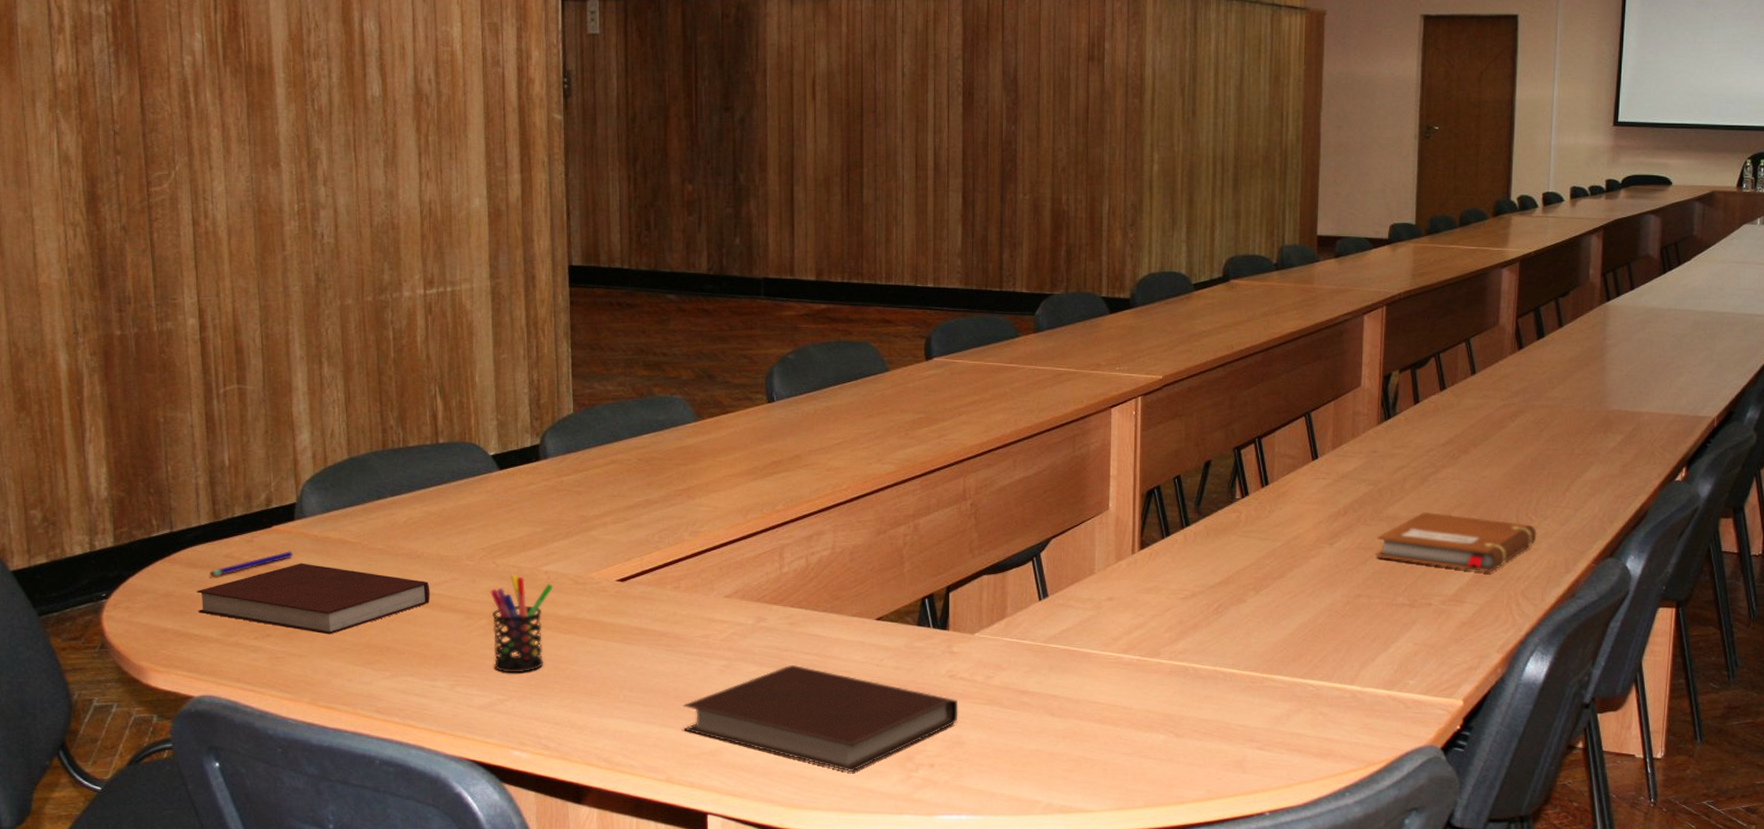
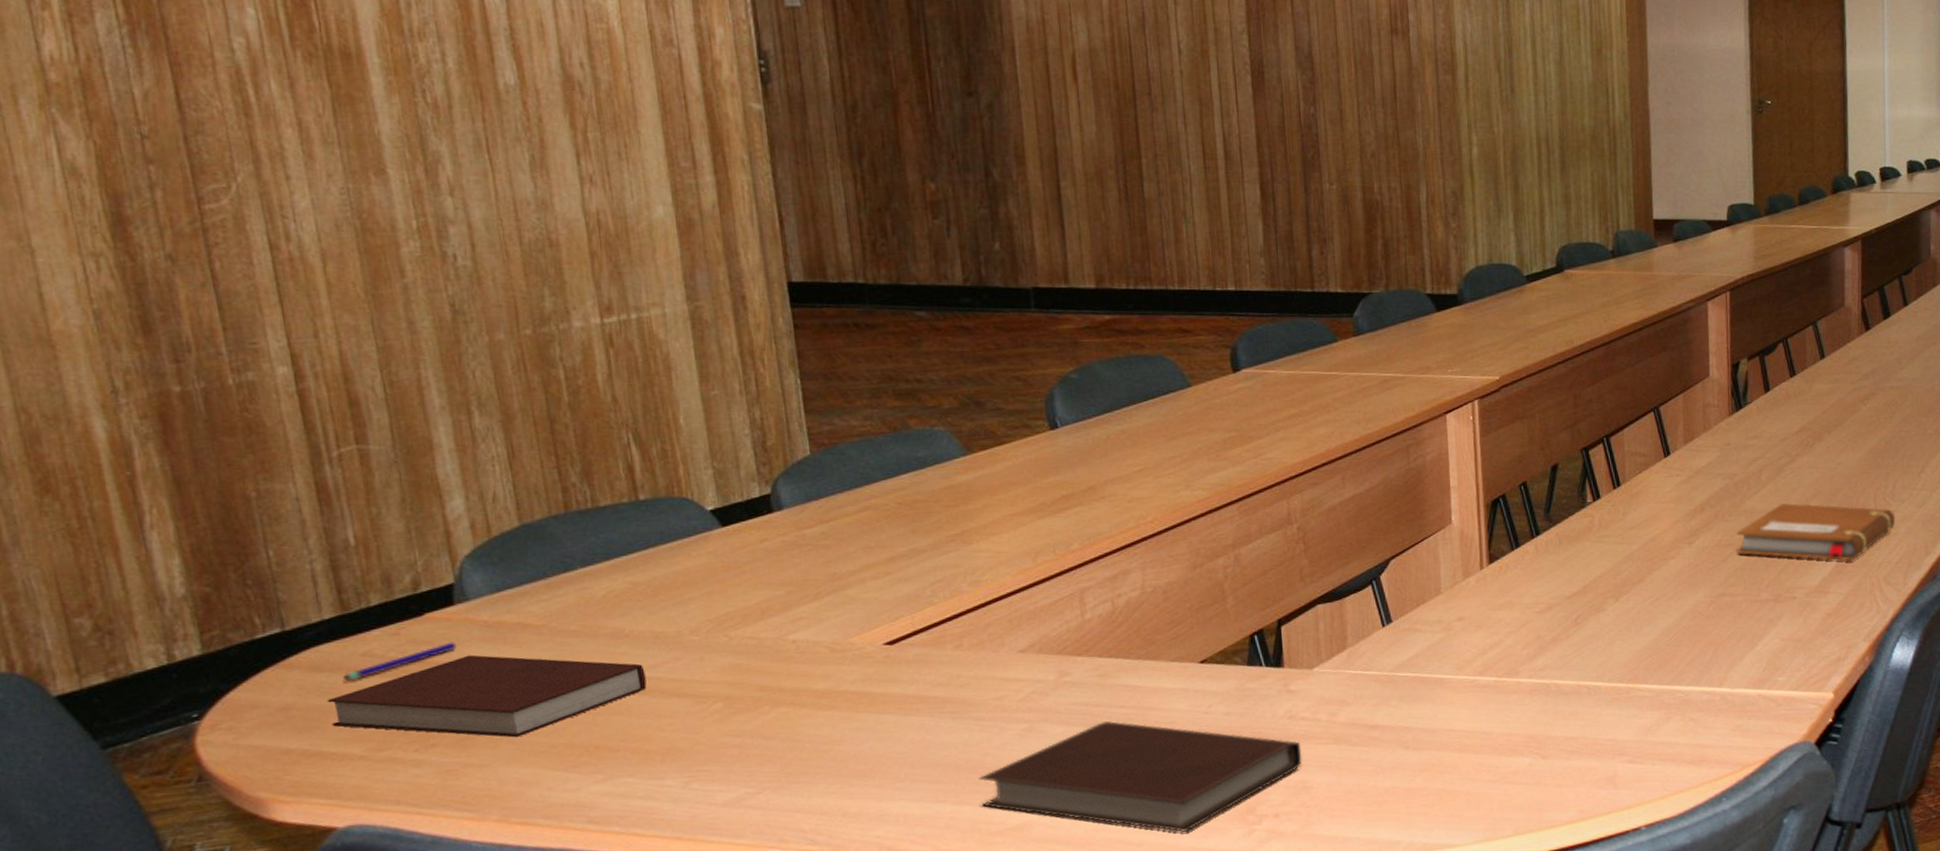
pen holder: present [490,575,553,673] -> none [724,647,804,762]

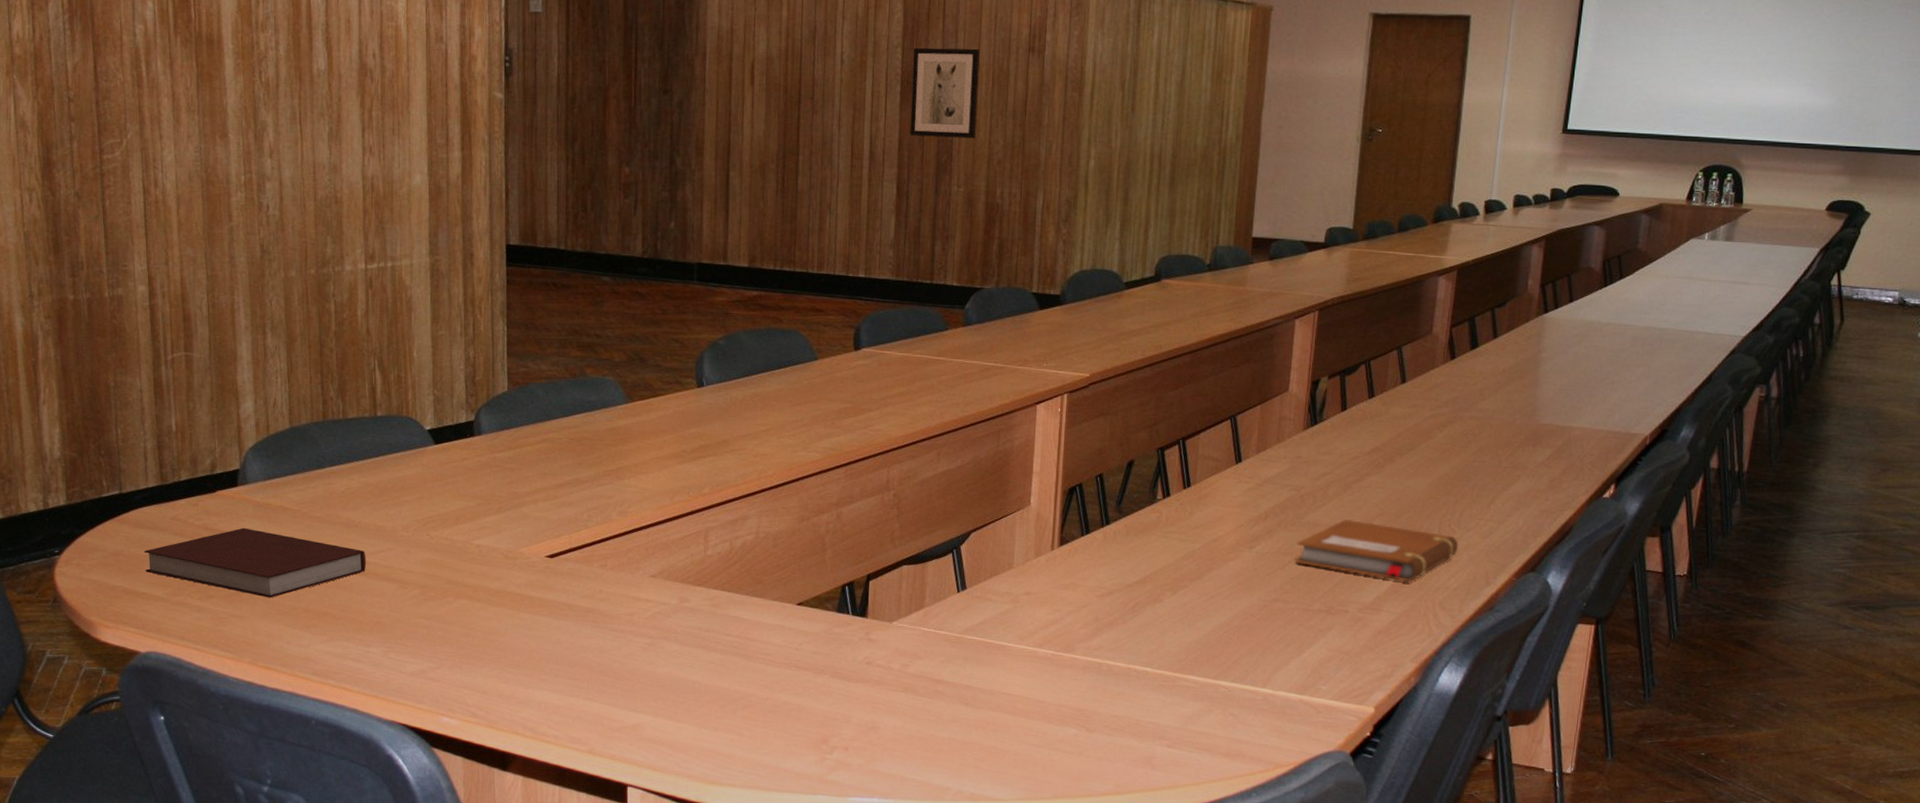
pen: present [343,642,457,681] -> none [157,516,236,538]
notebook: present [978,720,1302,832] -> none [606,645,874,751]
wall art: none [1262,33,1343,131] -> present [910,47,980,139]

